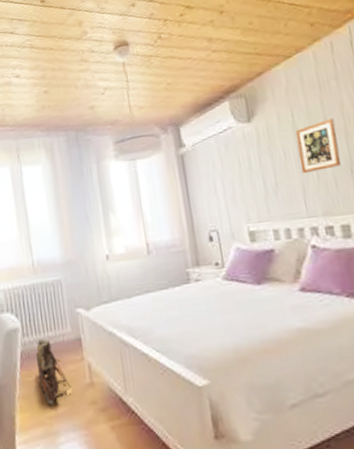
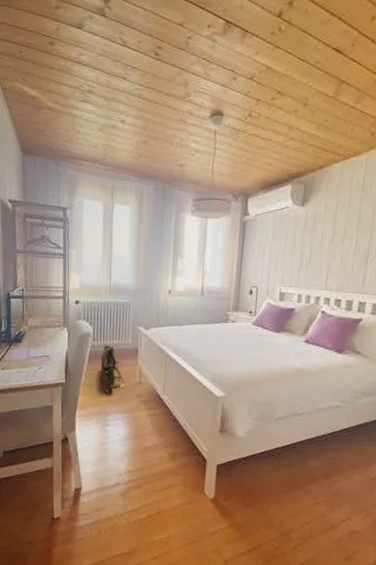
picture frame: present [295,118,341,173] -> none [331,217,366,256]

